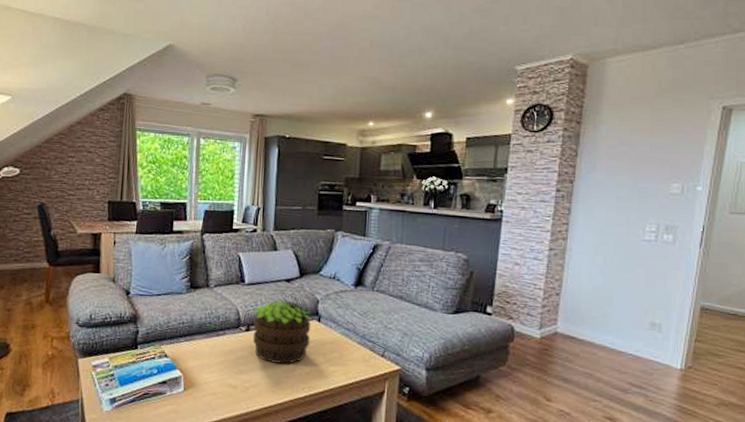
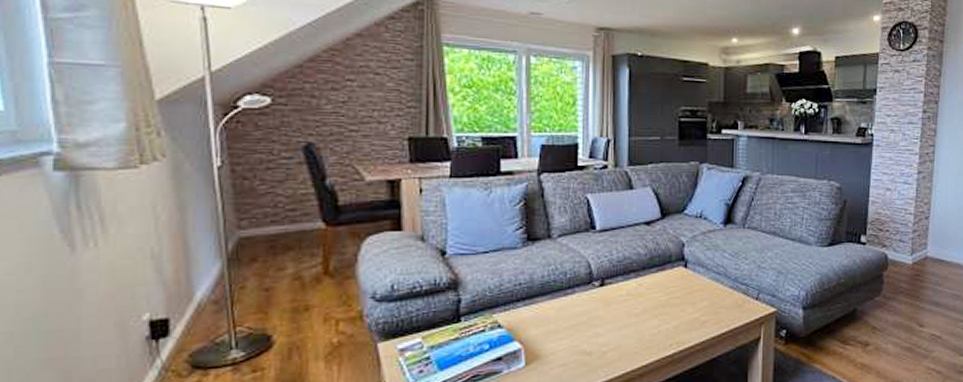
potted plant: present [253,300,312,364] -> none [607,247,677,320]

